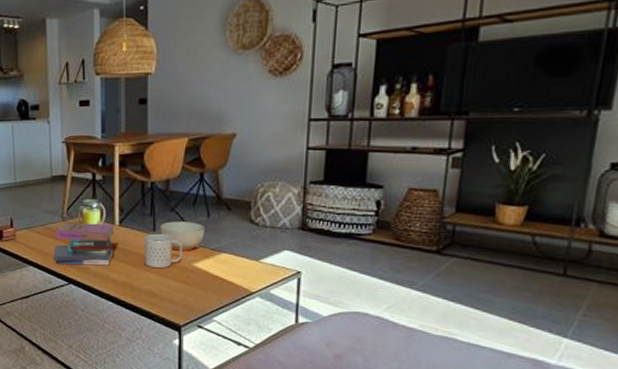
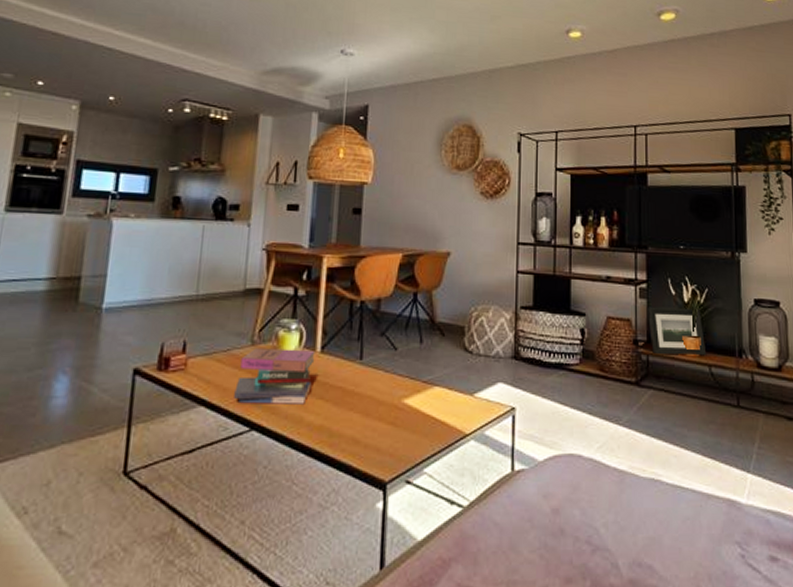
mug: present [143,233,182,269] -> none [347,362,392,407]
bowl: present [160,221,206,251] -> none [367,348,418,384]
picture frame: none [459,176,532,225] -> present [648,306,707,356]

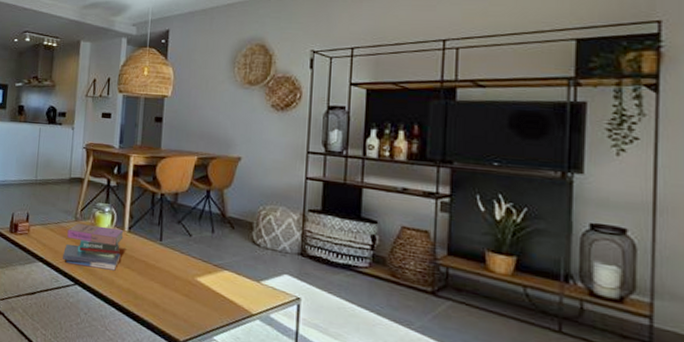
picture frame: present [648,306,707,356] -> none [449,220,522,276]

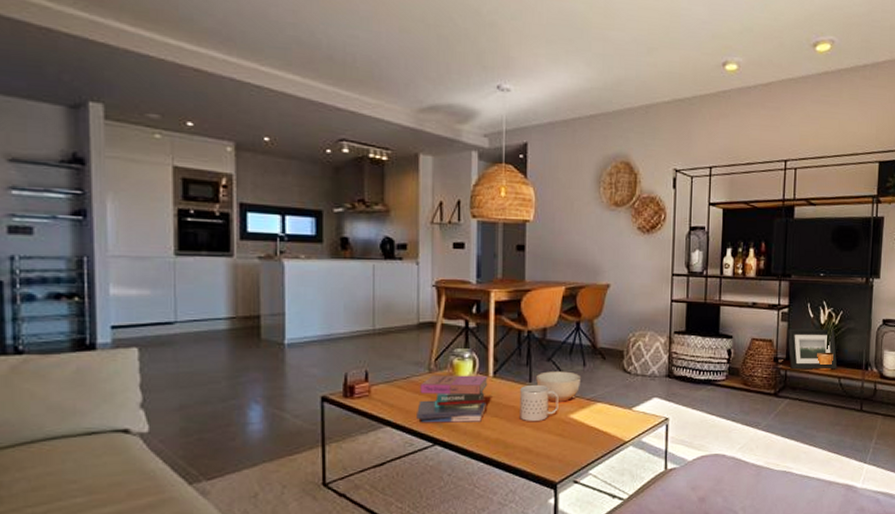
mug: none [149,243,187,280] -> present [519,384,559,422]
bowl: none [166,233,210,265] -> present [536,371,582,402]
picture frame: none [449,220,522,276] -> present [788,328,838,370]

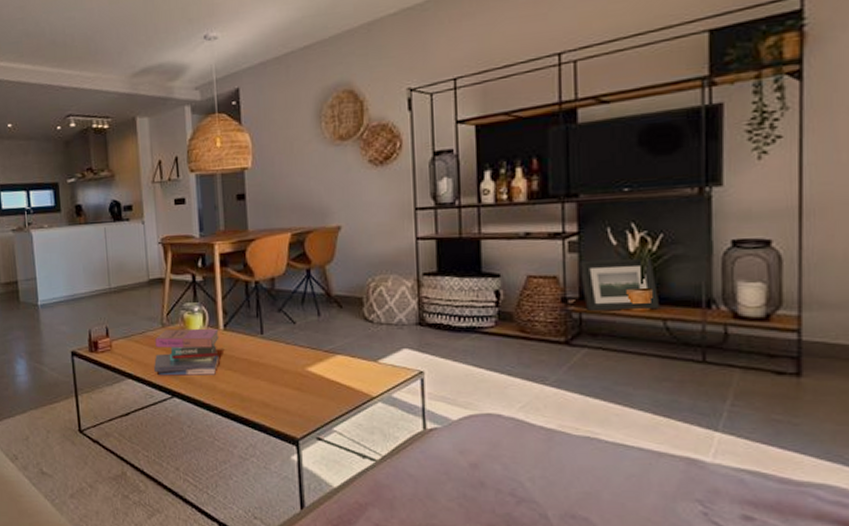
mug: present [519,384,559,422] -> none [251,336,294,376]
bowl: present [536,371,582,402] -> none [268,322,317,355]

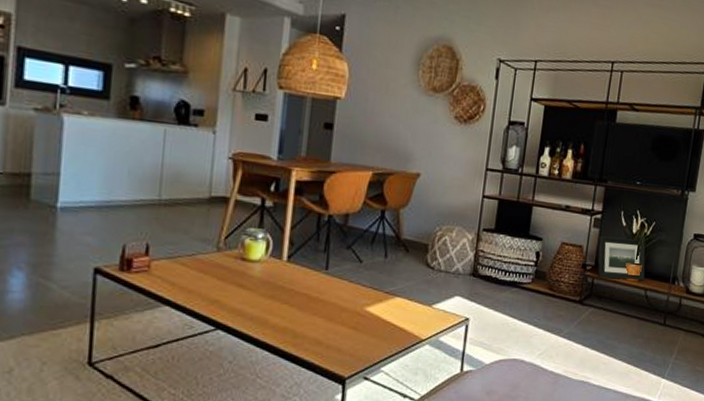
books: present [154,328,220,376] -> none [199,254,282,308]

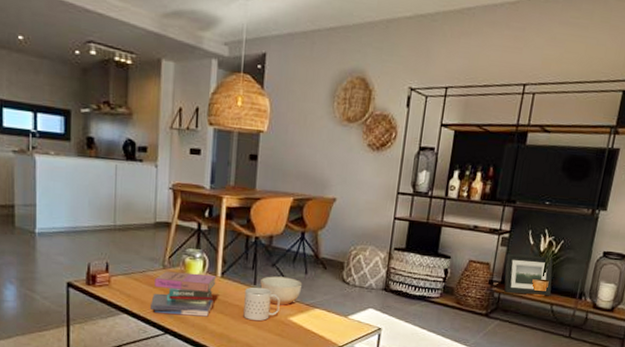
books: none [199,254,282,308] -> present [150,271,217,317]
mug: none [312,272,356,313] -> present [243,287,280,322]
bowl: none [333,260,382,294] -> present [260,276,303,306]

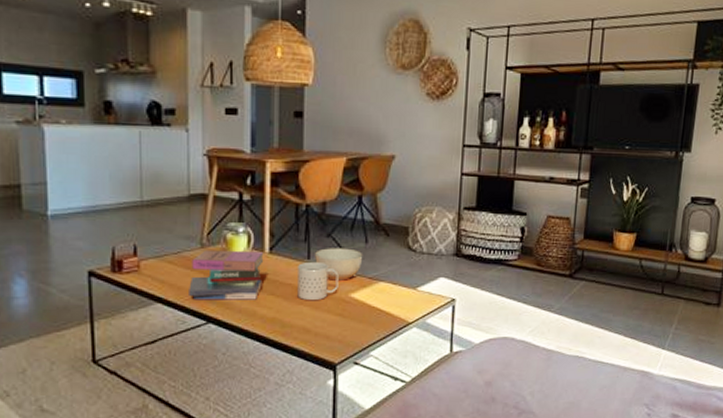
picture frame: present [504,253,553,296] -> none [586,205,639,250]

